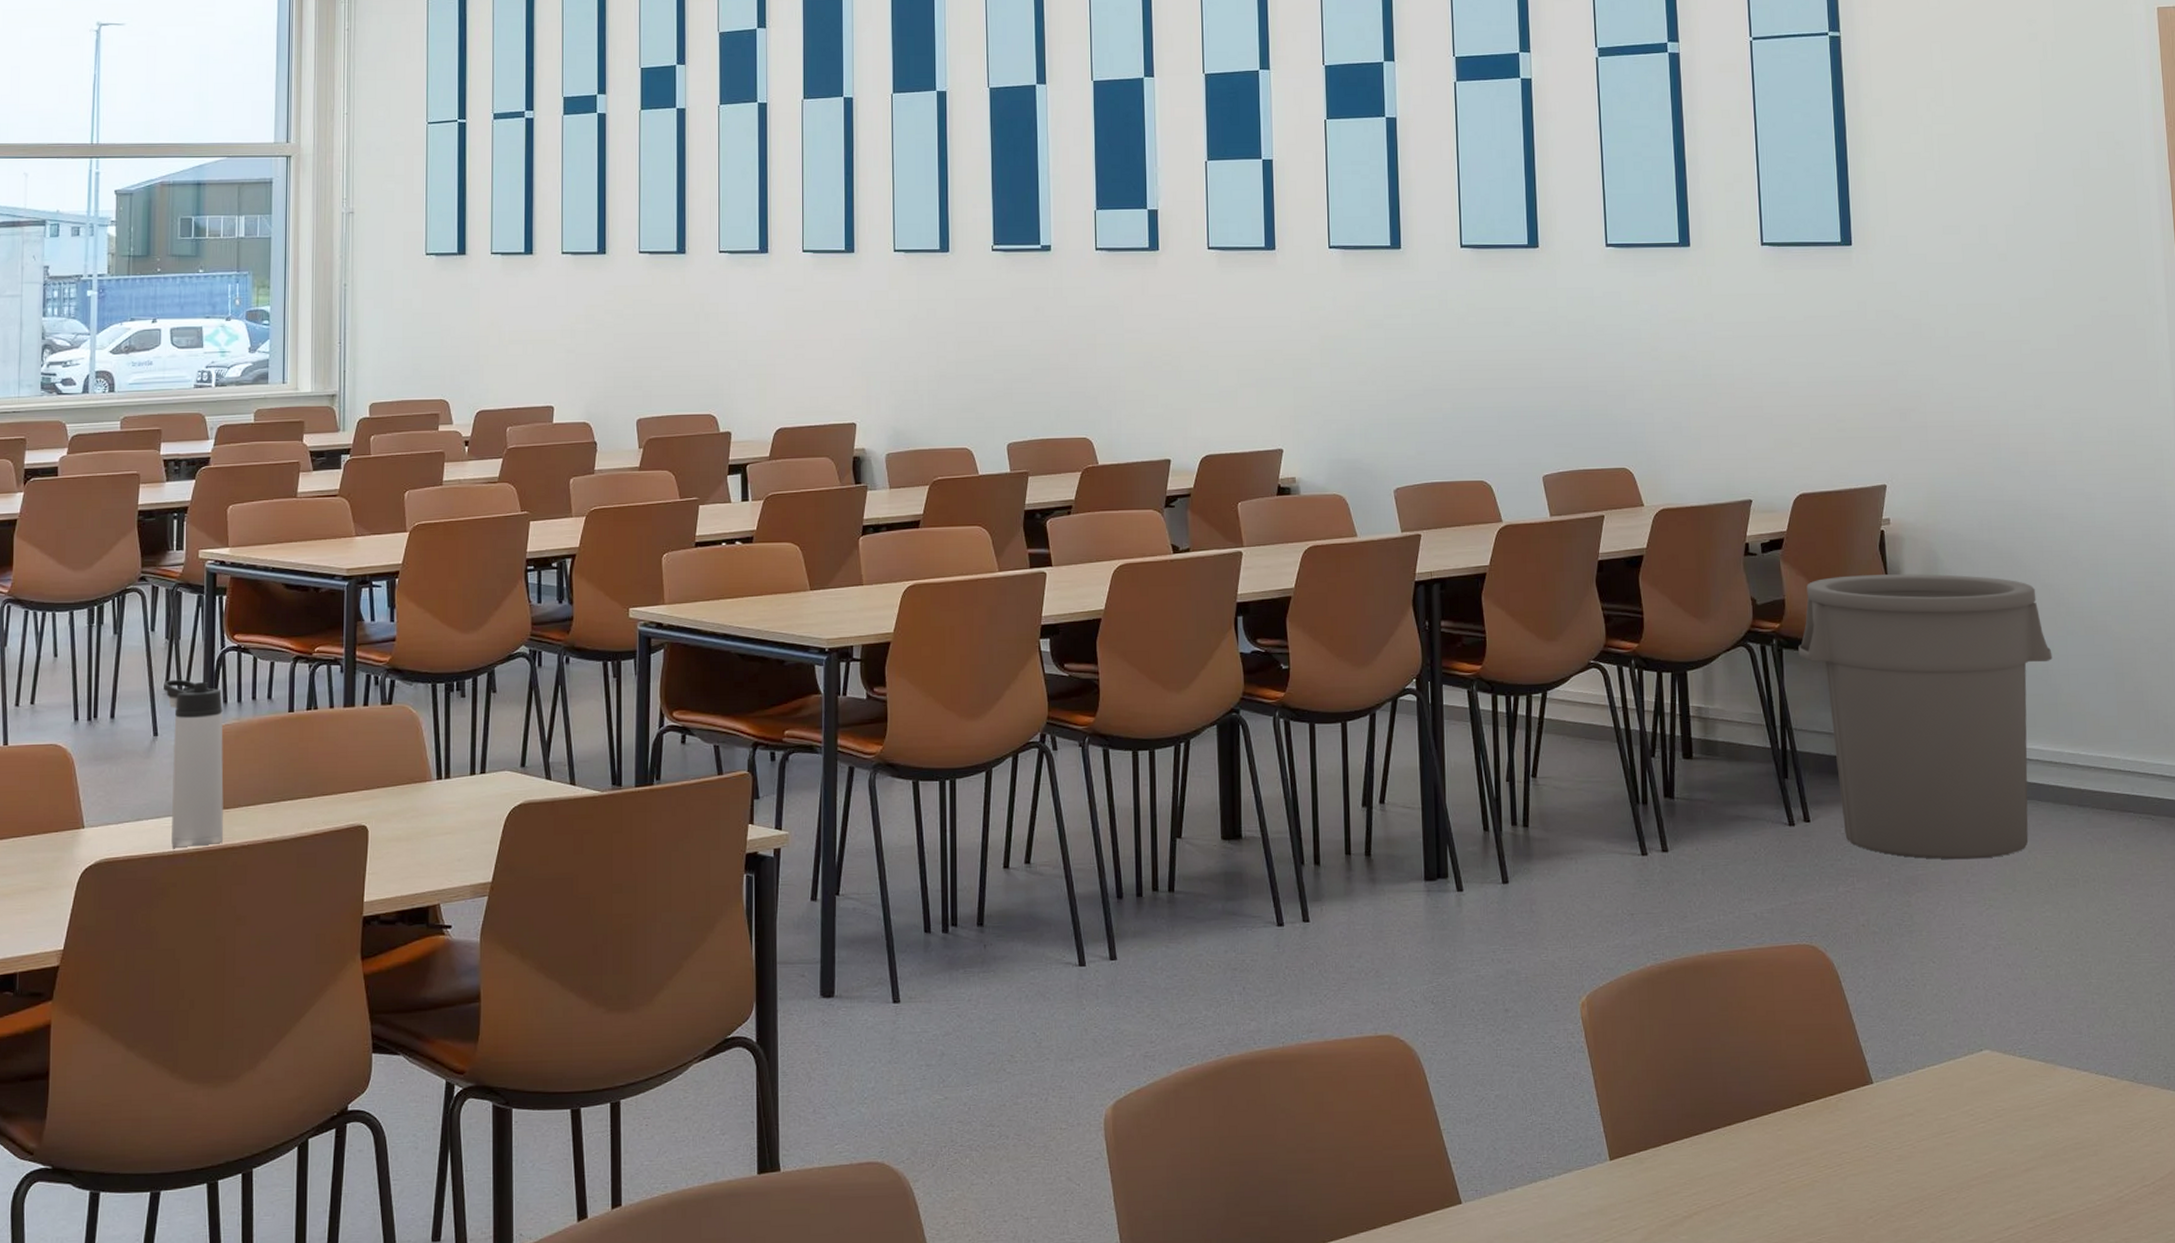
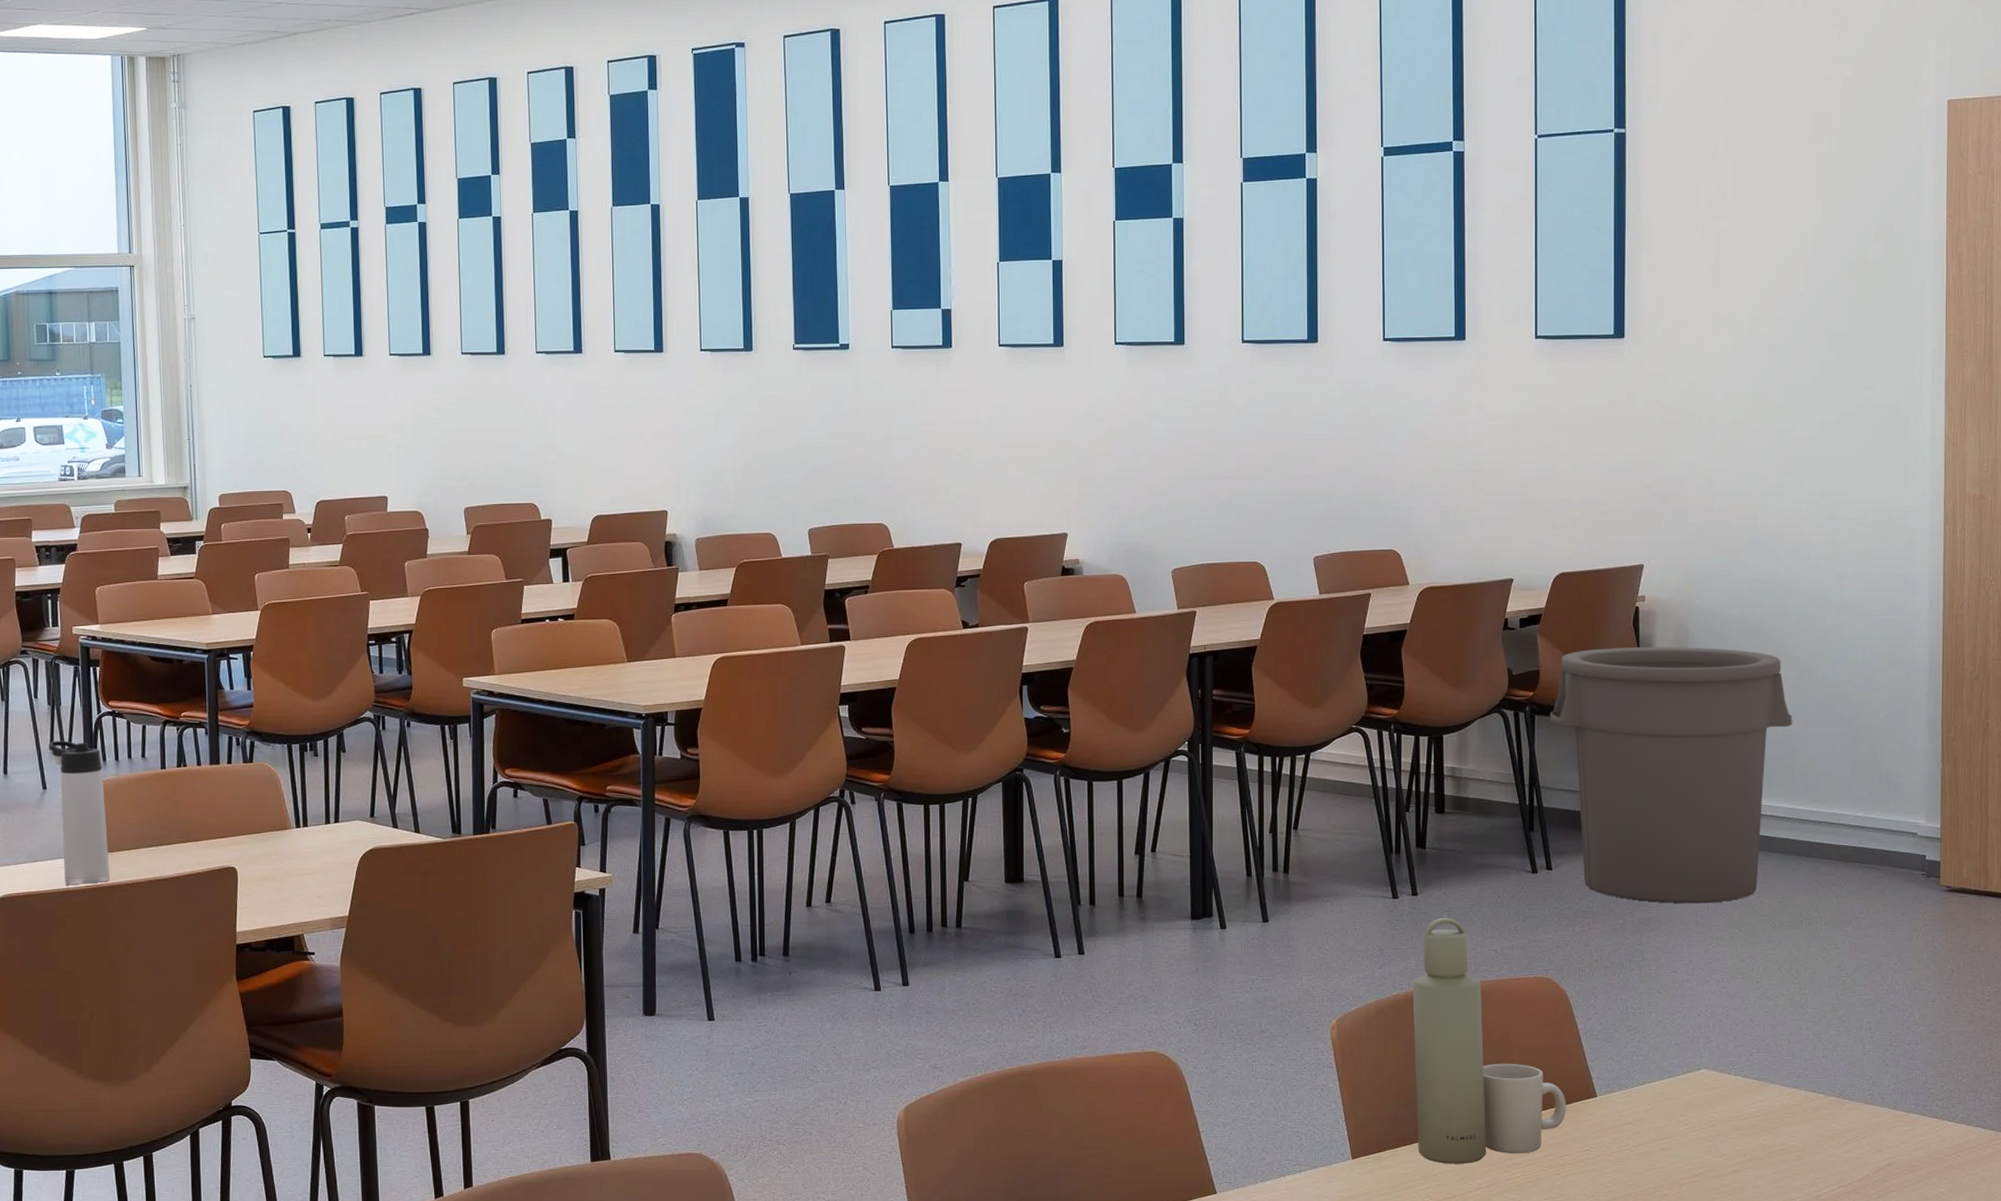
bottle: none [1667,876,1757,1165] -> present [1412,917,1487,1164]
mug: none [1748,1045,1841,1152] -> present [1483,1063,1566,1154]

